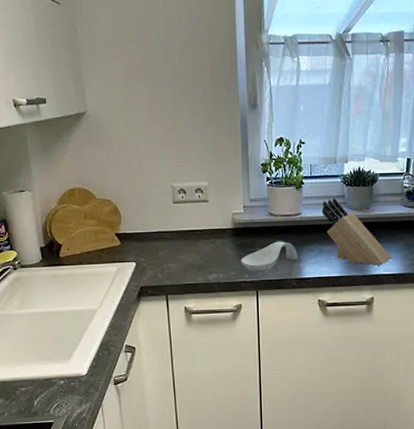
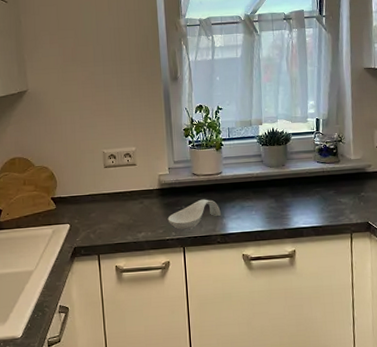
knife block: present [321,197,392,266] -> none [241,156,310,219]

